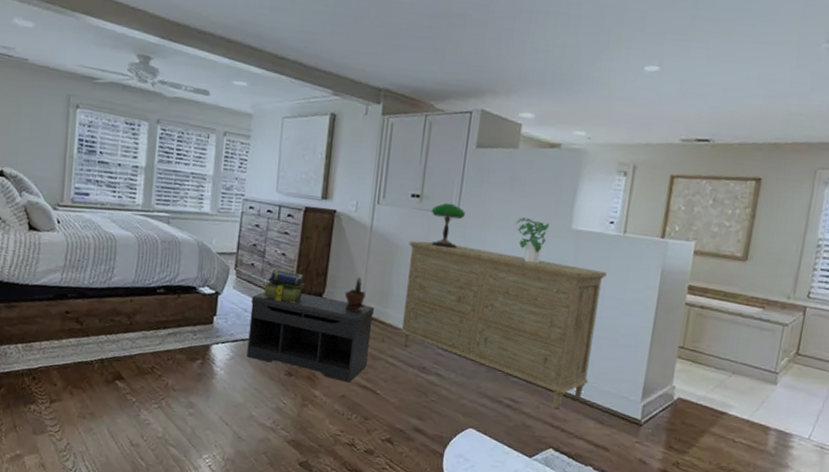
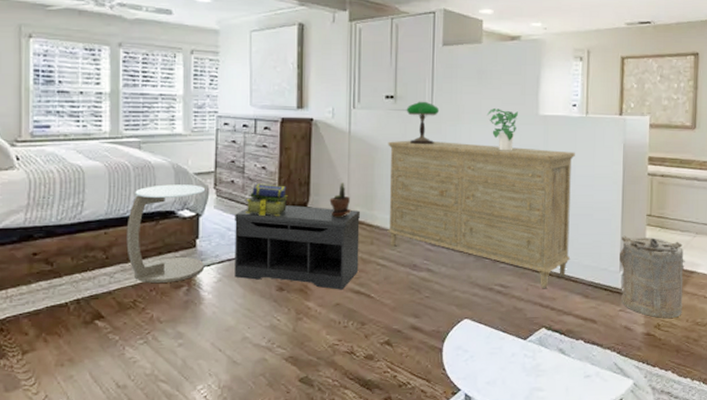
side table: none [149,260,227,355] -> present [126,184,206,283]
laundry hamper: none [639,365,716,458] -> present [619,235,685,318]

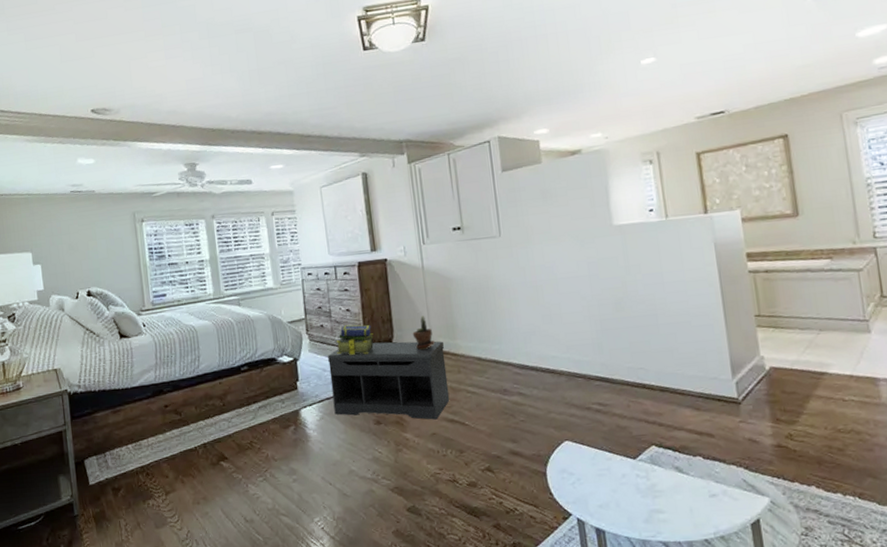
side table: present [126,184,206,283] -> none [236,332,307,425]
dresser: present [387,140,575,288] -> none [461,258,673,404]
table lamp: present [406,101,440,145] -> none [474,227,508,272]
potted plant: present [486,108,518,151] -> none [557,225,591,267]
laundry hamper: present [619,235,685,318] -> none [728,339,818,427]

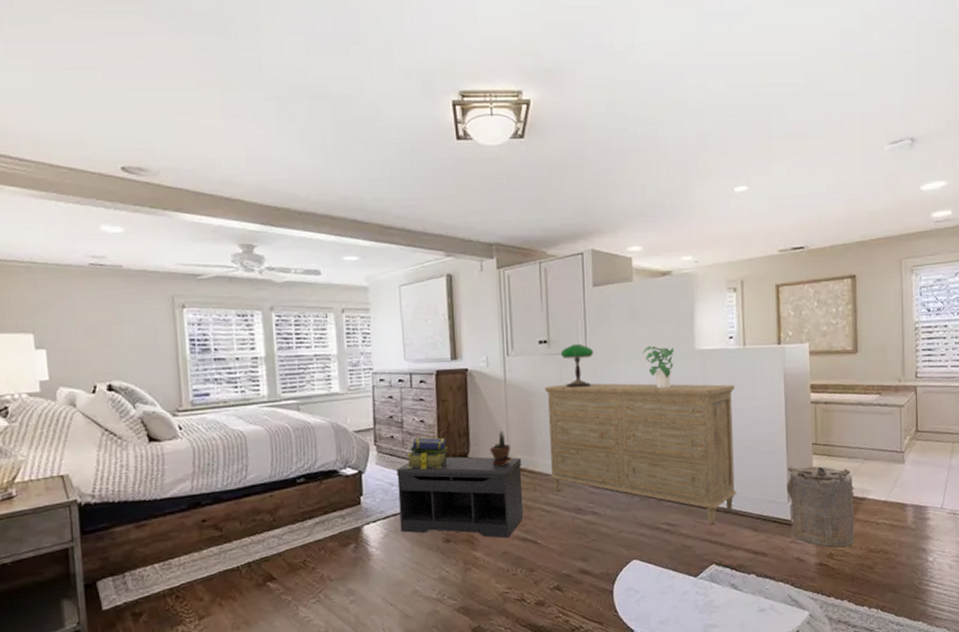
dresser: none [461,258,673,404] -> present [544,383,737,524]
table lamp: none [474,227,508,272] -> present [560,343,594,388]
potted plant: none [557,225,591,267] -> present [642,346,674,389]
laundry hamper: none [728,339,818,427] -> present [787,465,855,547]

